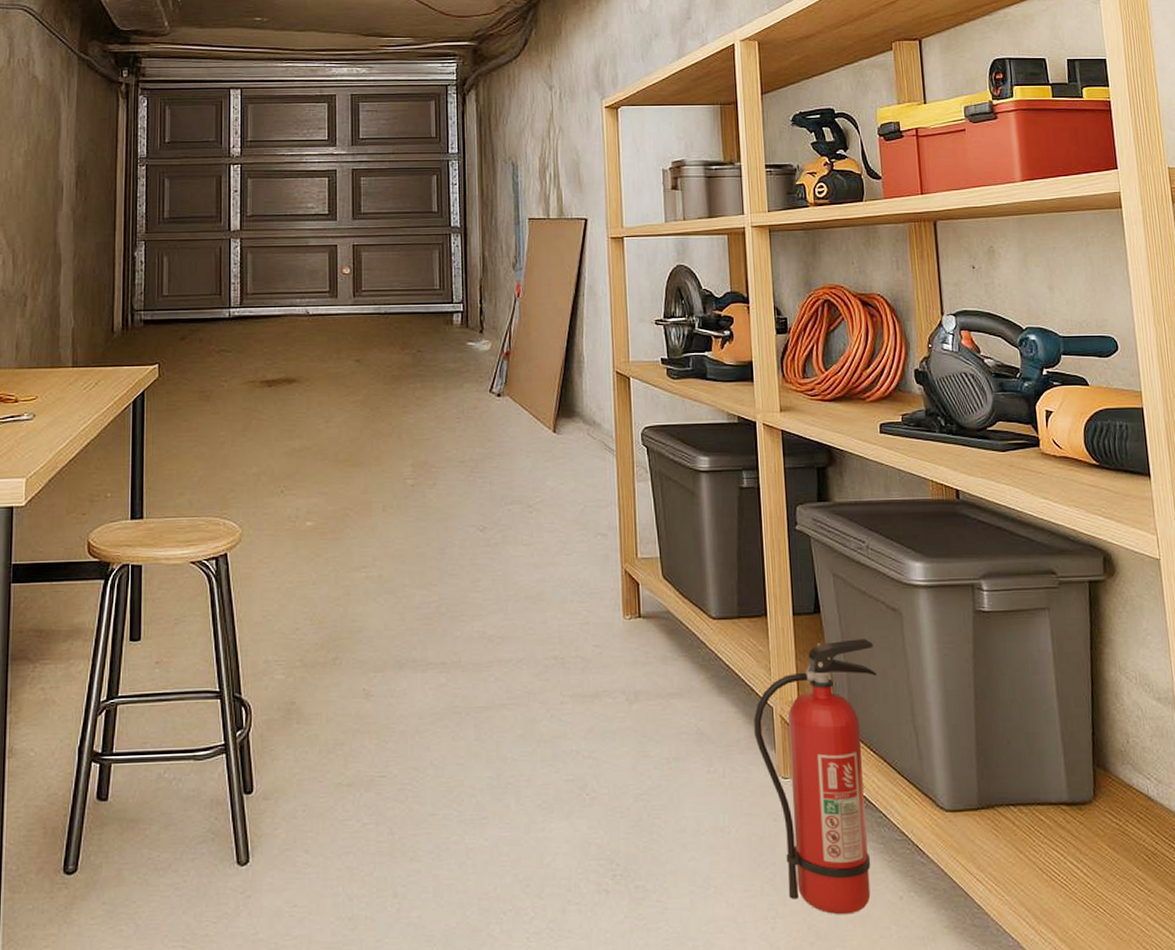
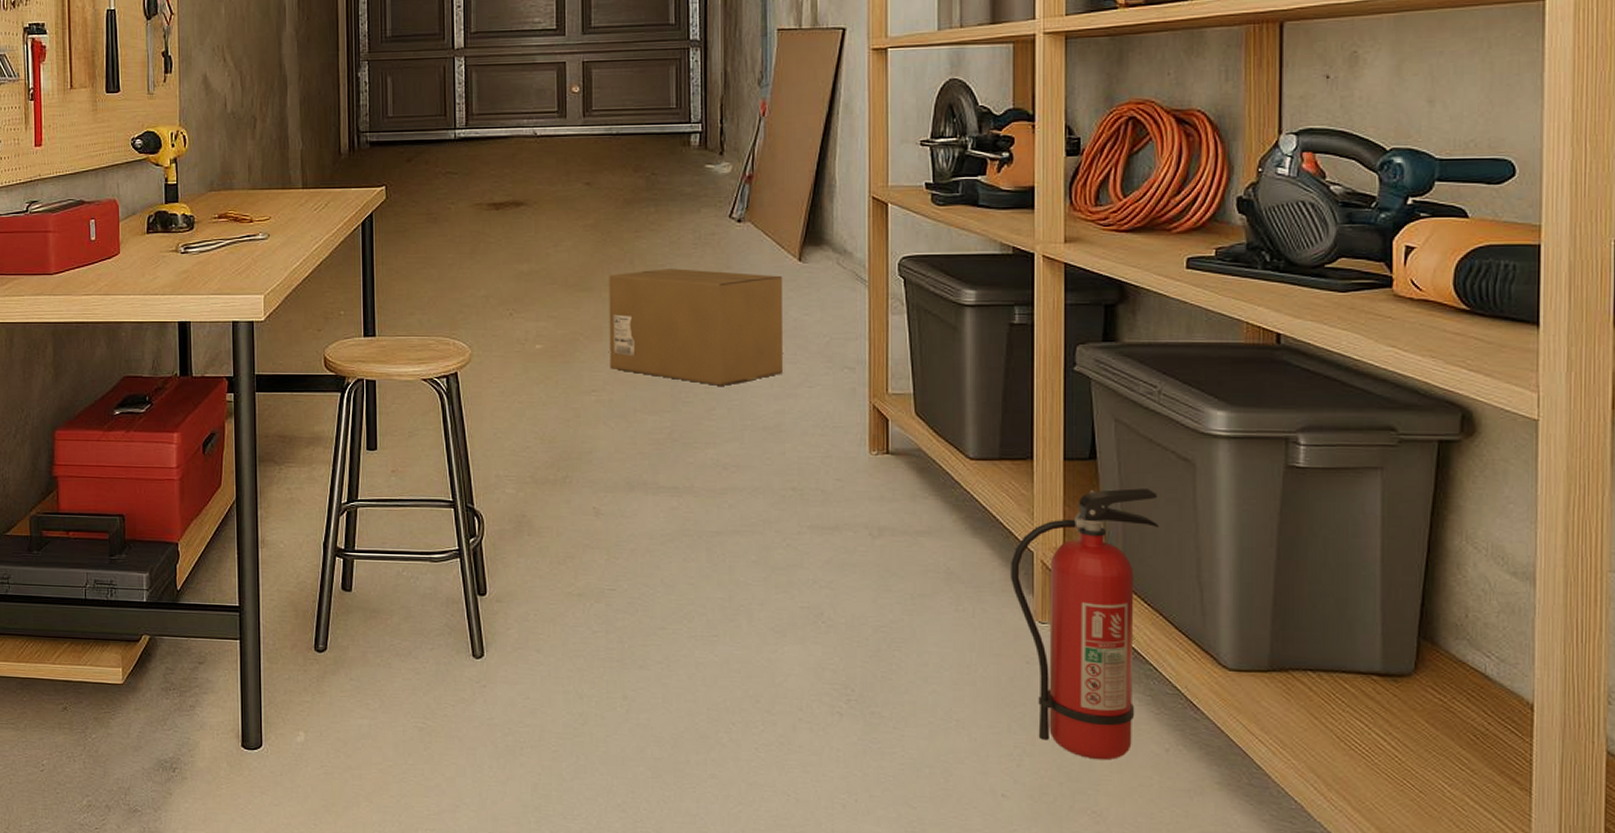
box: none [378,442,542,557] -> present [609,268,783,386]

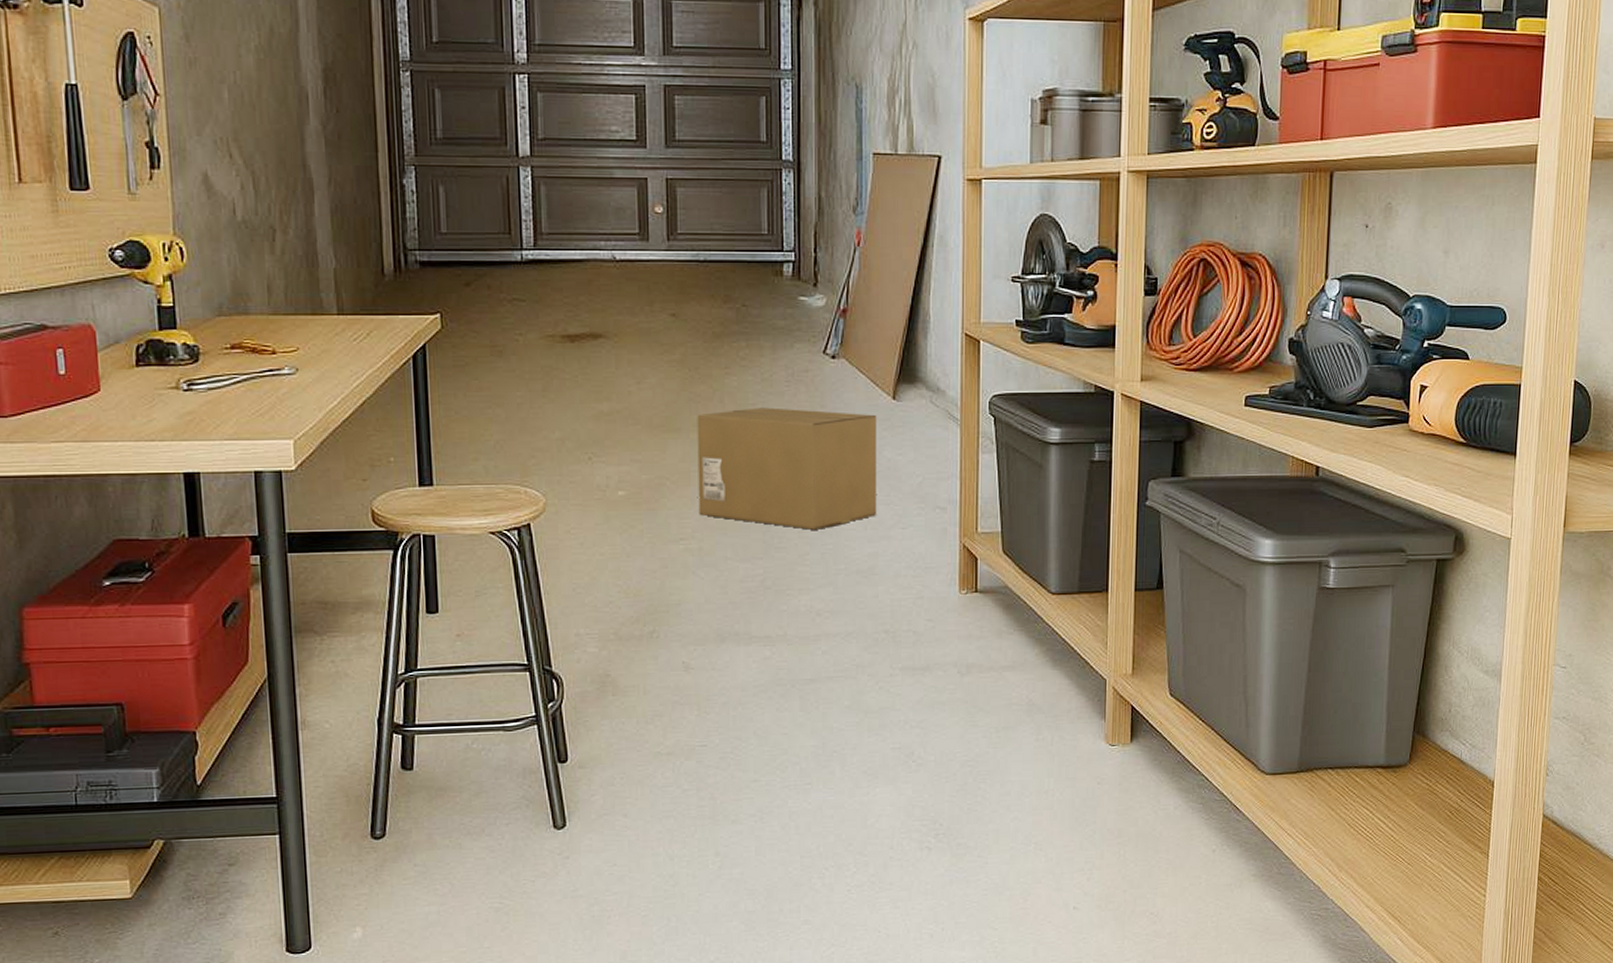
fire extinguisher: present [1011,488,1159,761] -> none [1086,614,1213,866]

